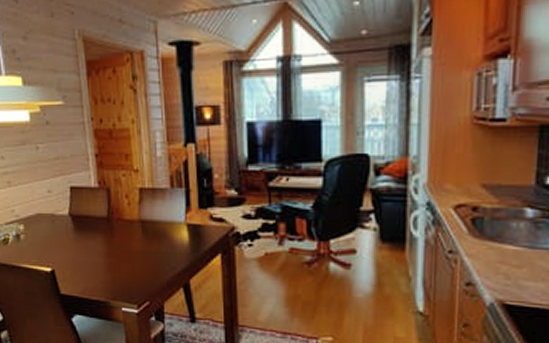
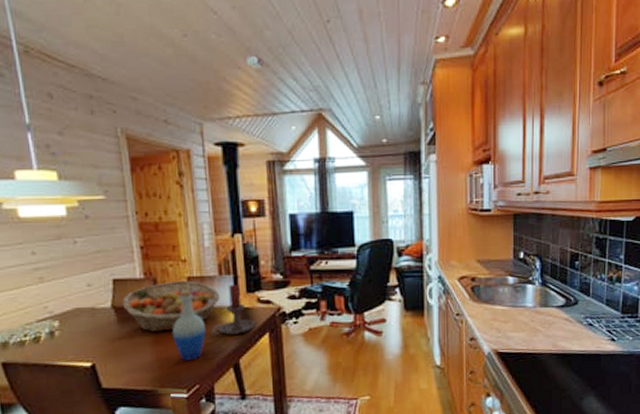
fruit basket: none [78,191,172,243] -> present [122,280,221,332]
bottle: none [124,202,157,276] -> present [172,290,206,361]
candle holder: none [162,198,206,253] -> present [212,284,254,336]

